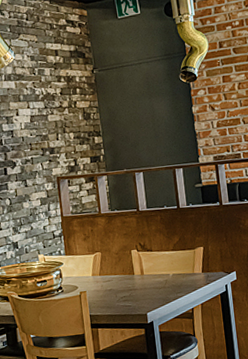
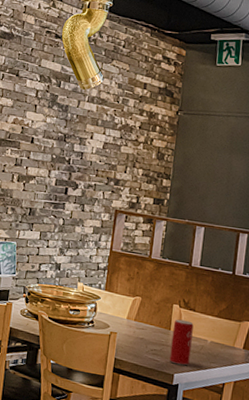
beverage can: none [135,261,158,304] -> present [169,319,194,366]

